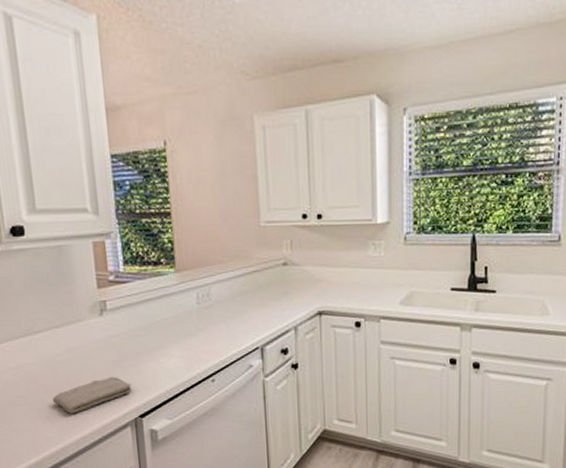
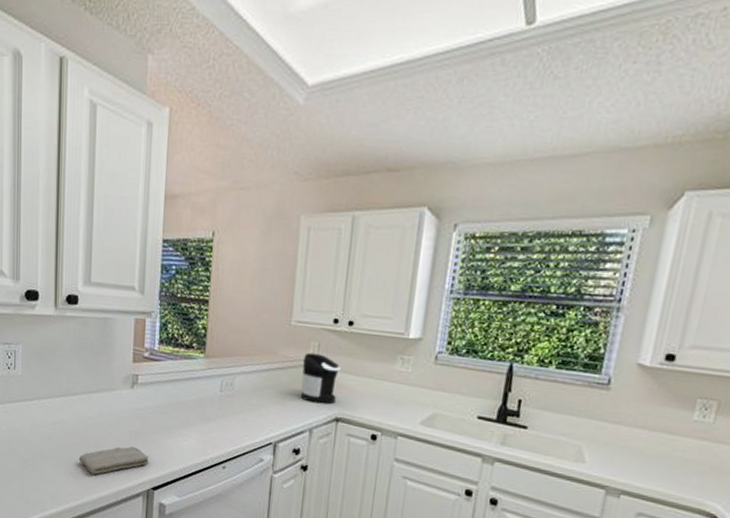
coffee maker: none [278,251,316,301] -> present [300,352,341,405]

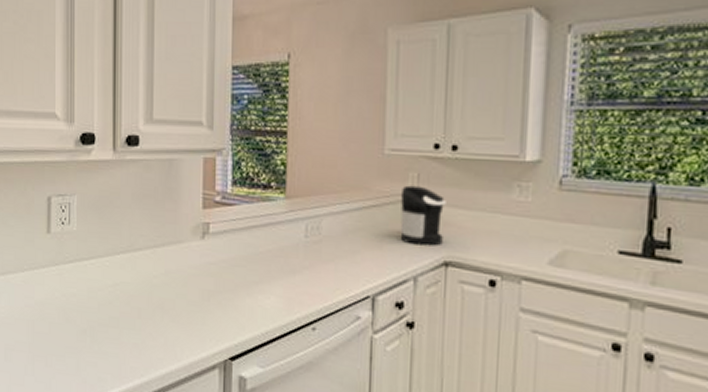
washcloth: present [78,446,149,475] -> none [143,308,225,345]

